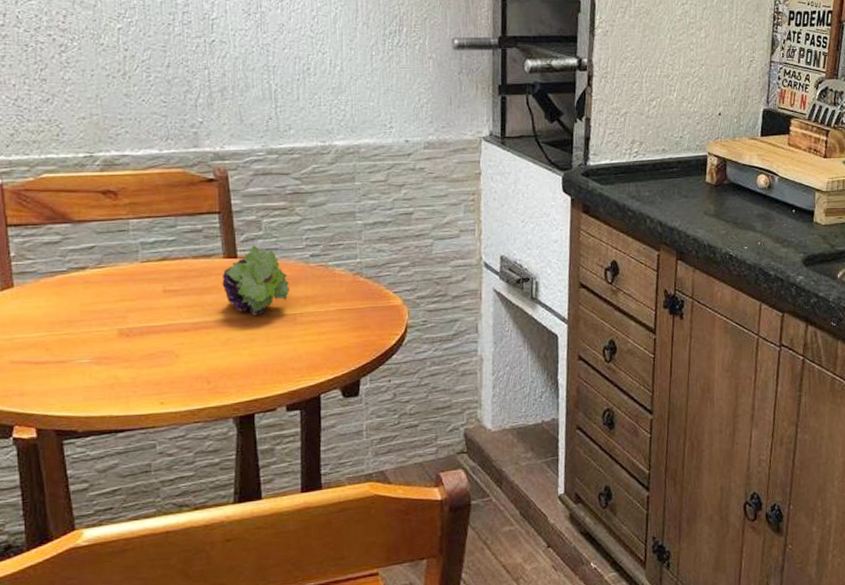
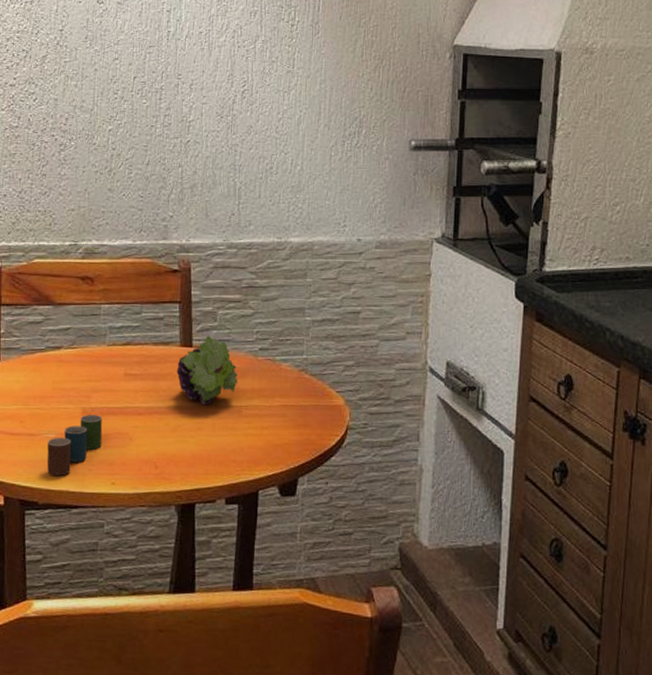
cup: none [82,334,145,401] -> present [47,414,103,476]

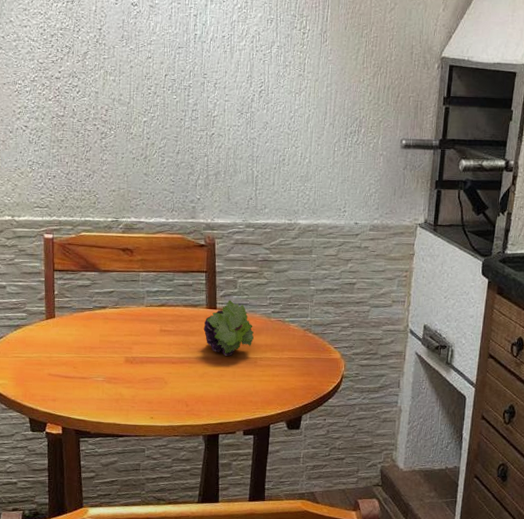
cup: present [47,414,103,476] -> none [97,362,143,411]

